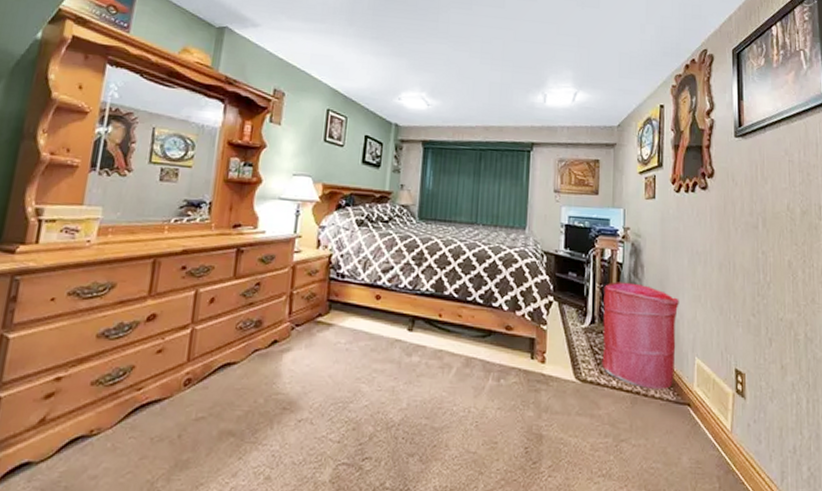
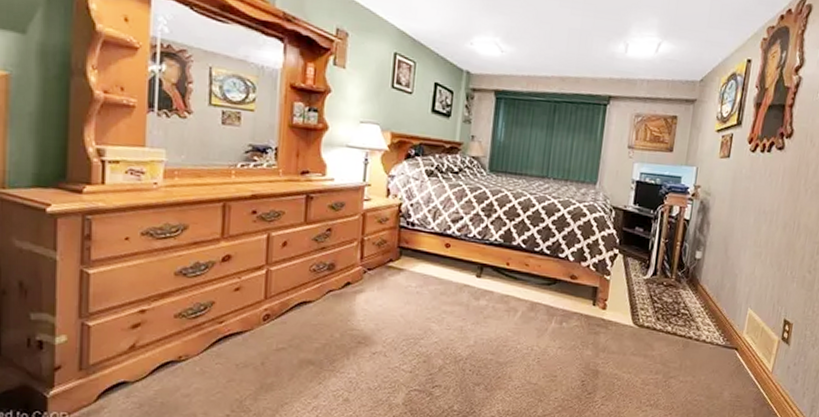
laundry hamper: present [602,281,679,389] -> none [659,237,741,335]

